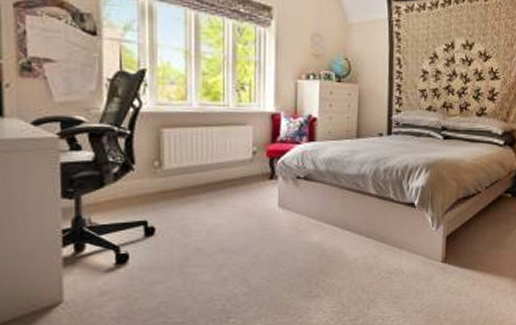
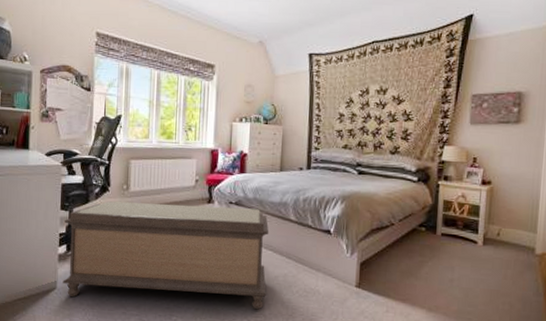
bench: none [69,182,346,312] -> present [63,201,269,310]

